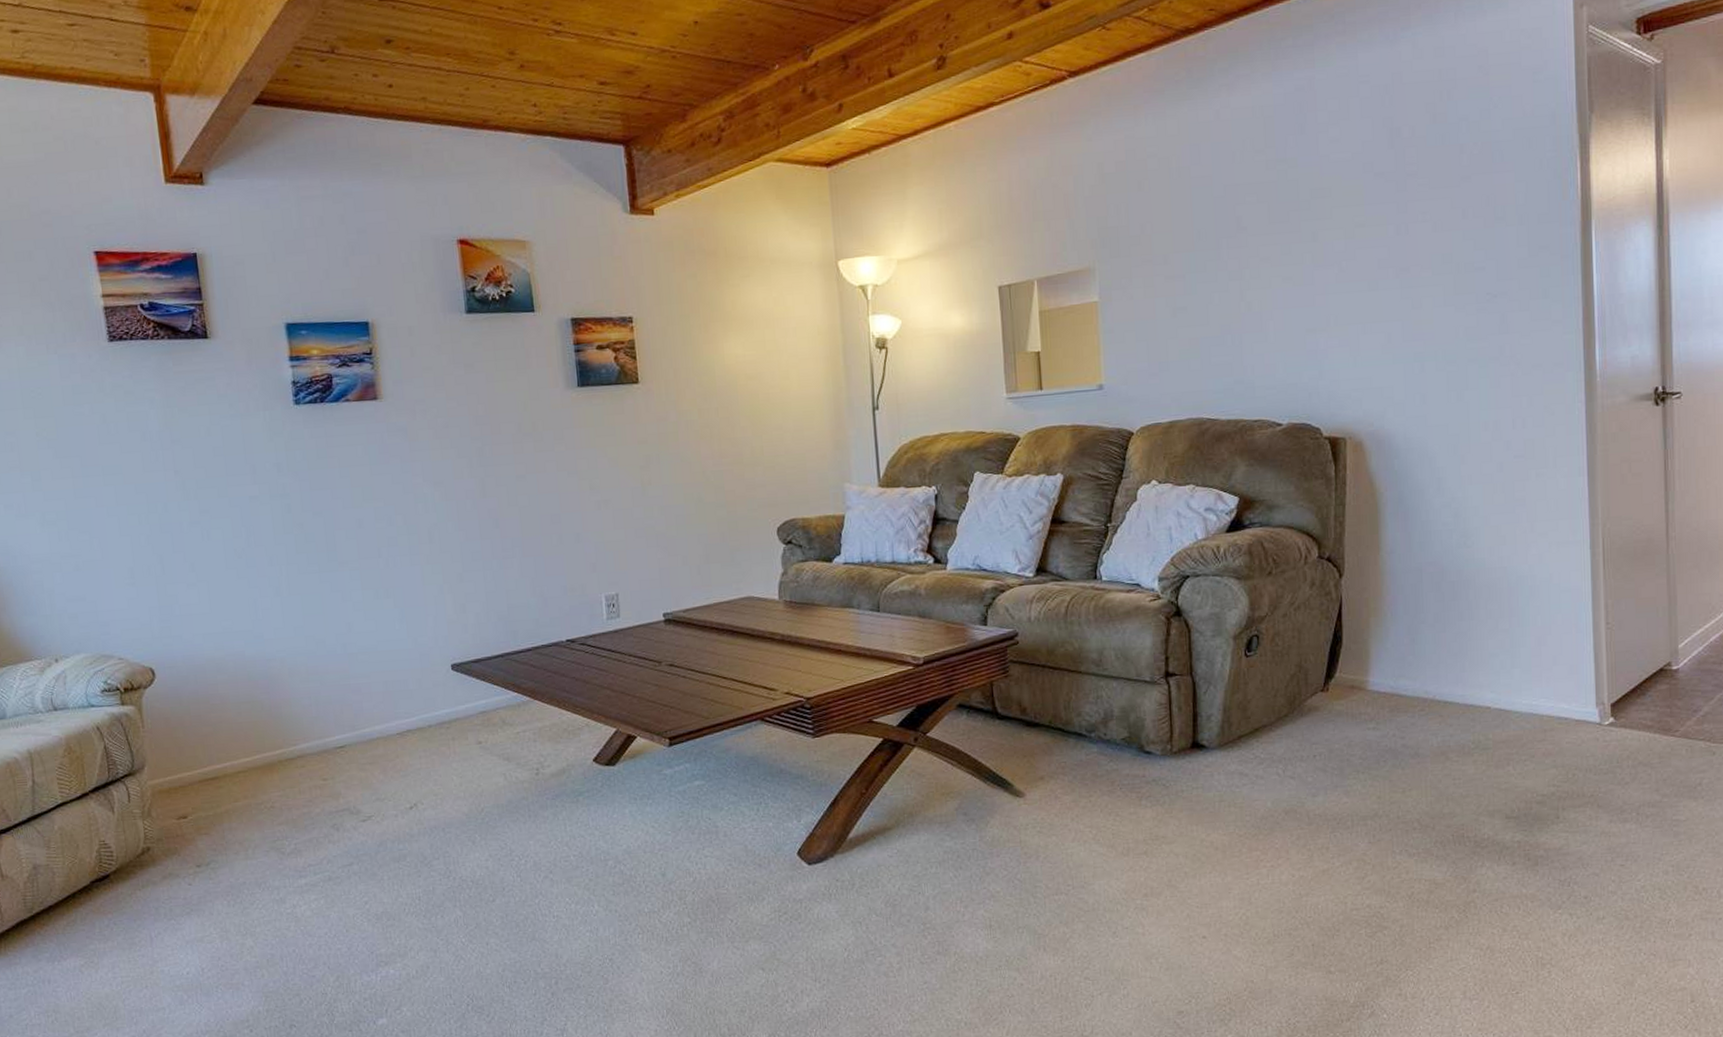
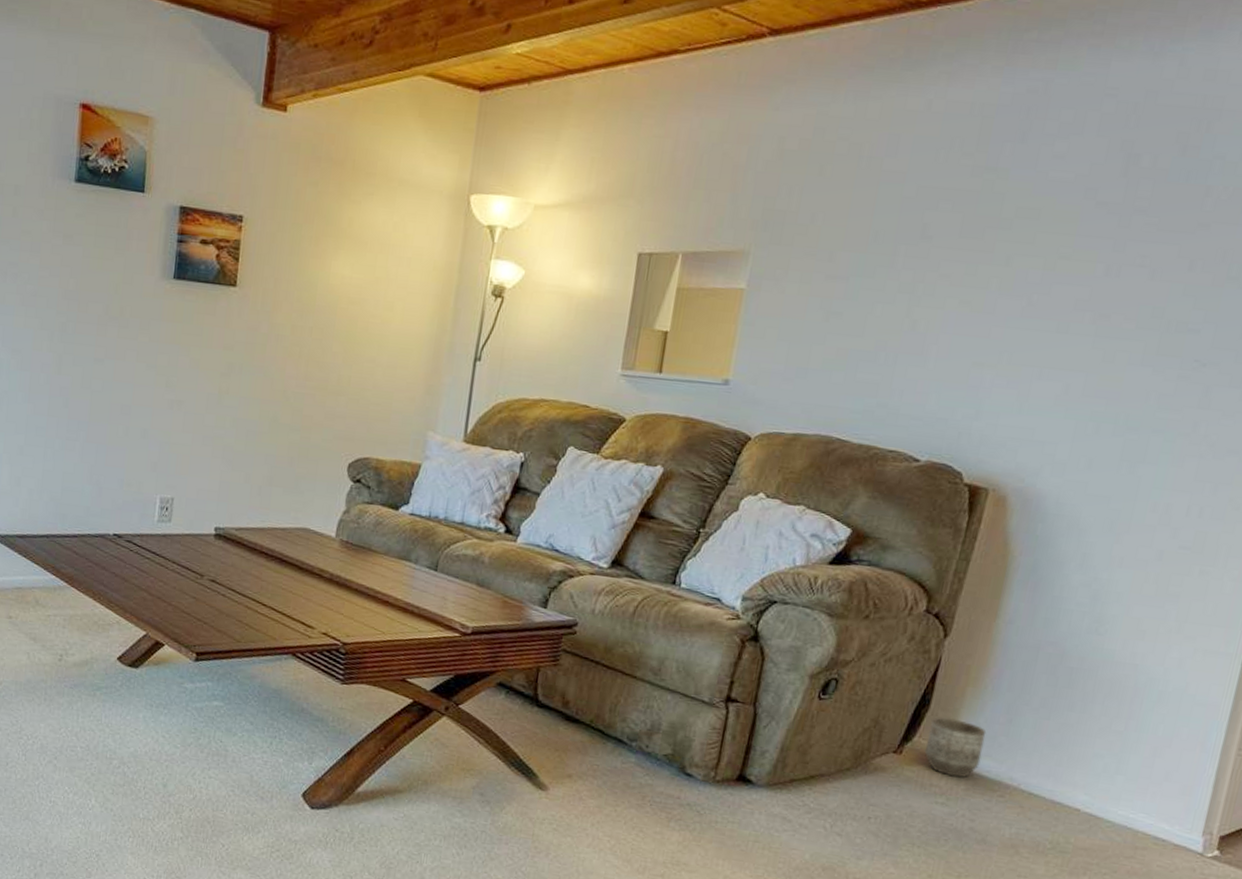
planter: none [1346,648,1397,702] -> present [924,716,987,778]

